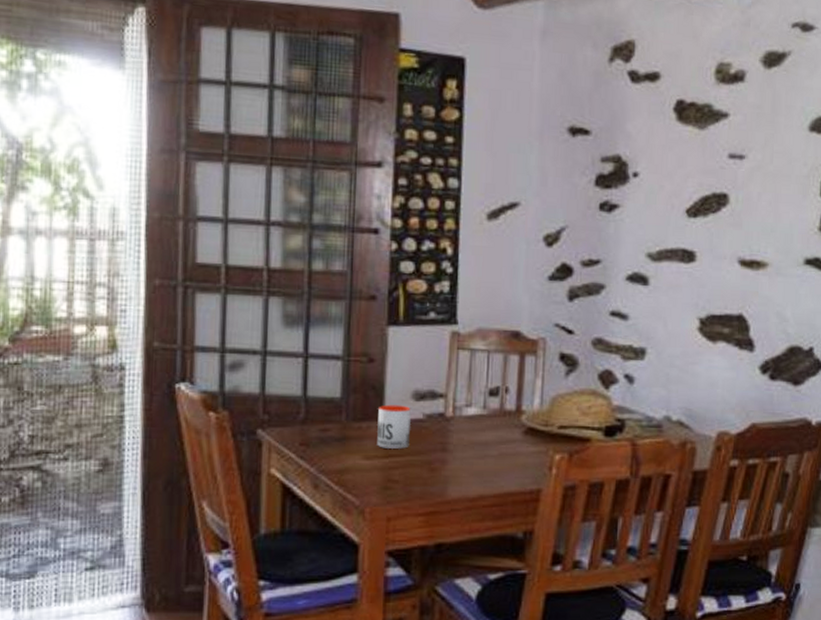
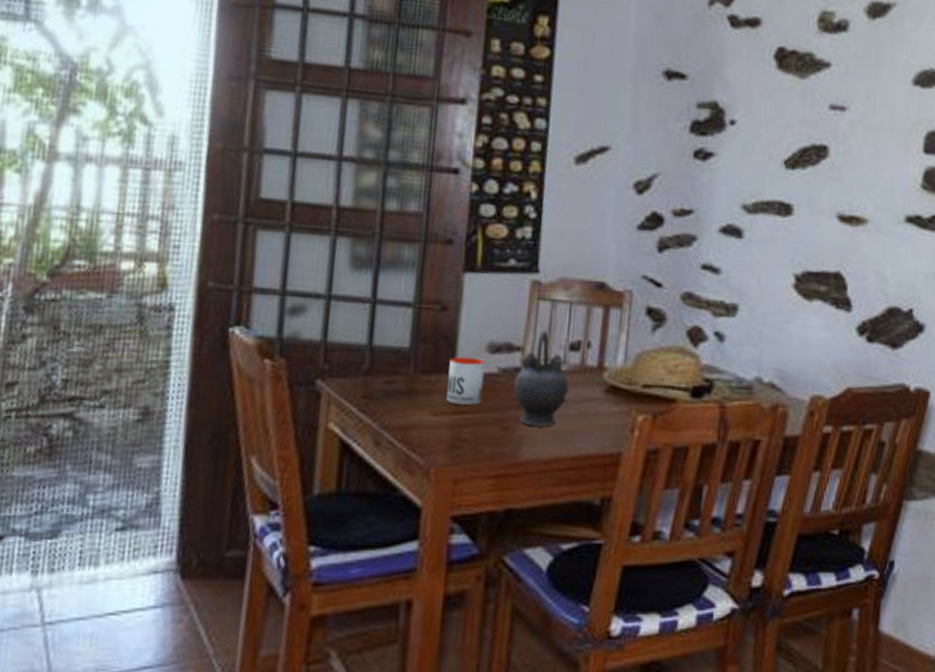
teapot: none [438,377,491,467] -> present [513,330,570,427]

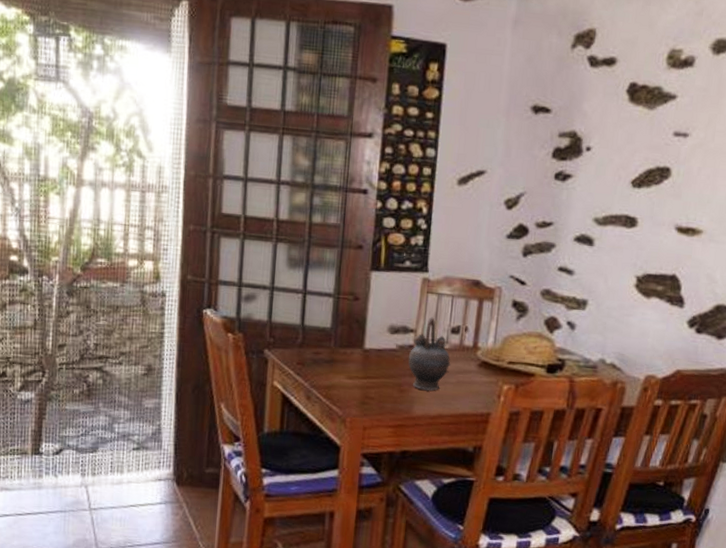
mug: present [446,356,485,405] -> none [358,335,387,372]

